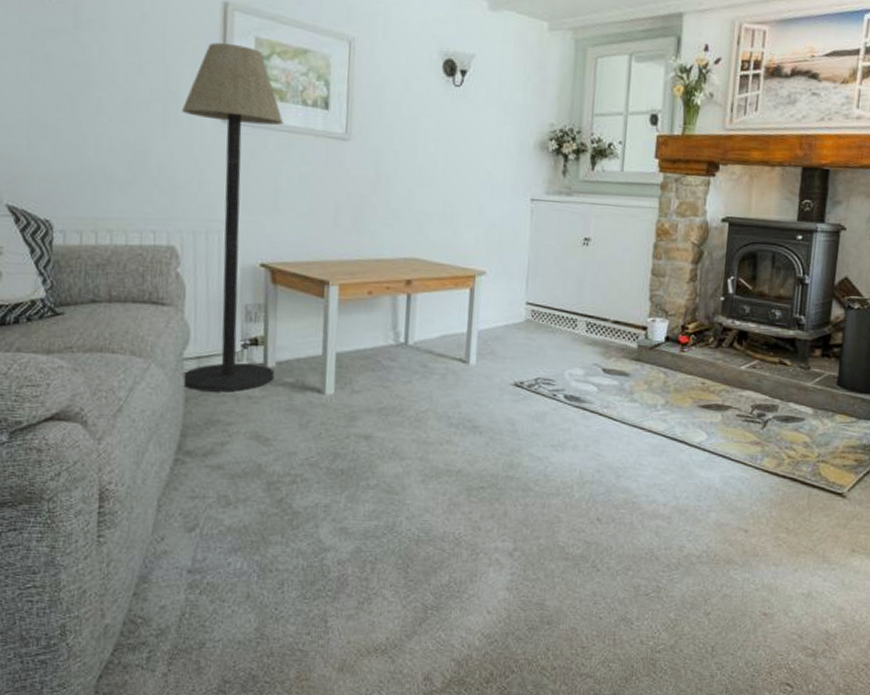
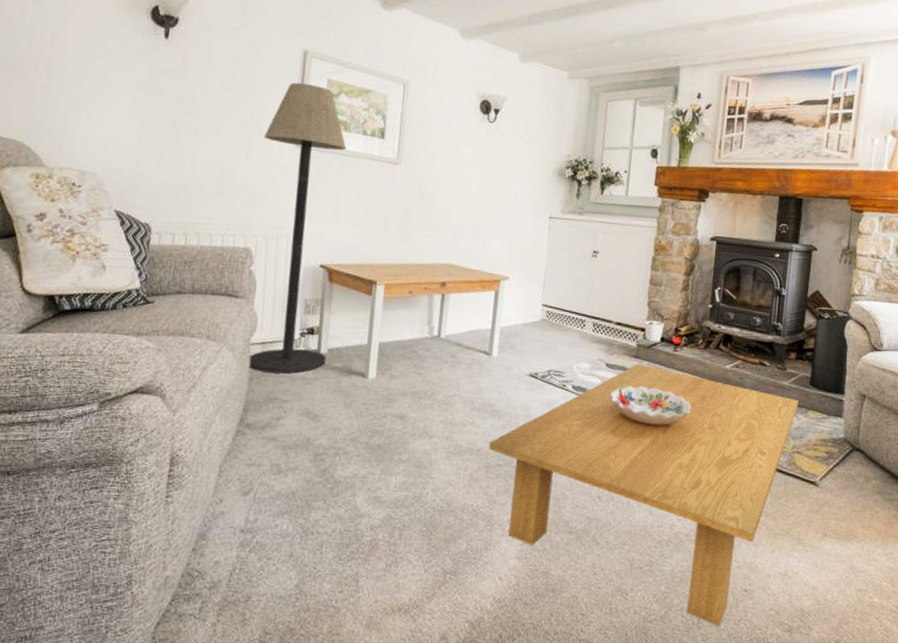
coffee table: none [470,367,825,654] -> present [489,363,799,627]
decorative bowl: none [607,392,702,436] -> present [609,385,692,425]

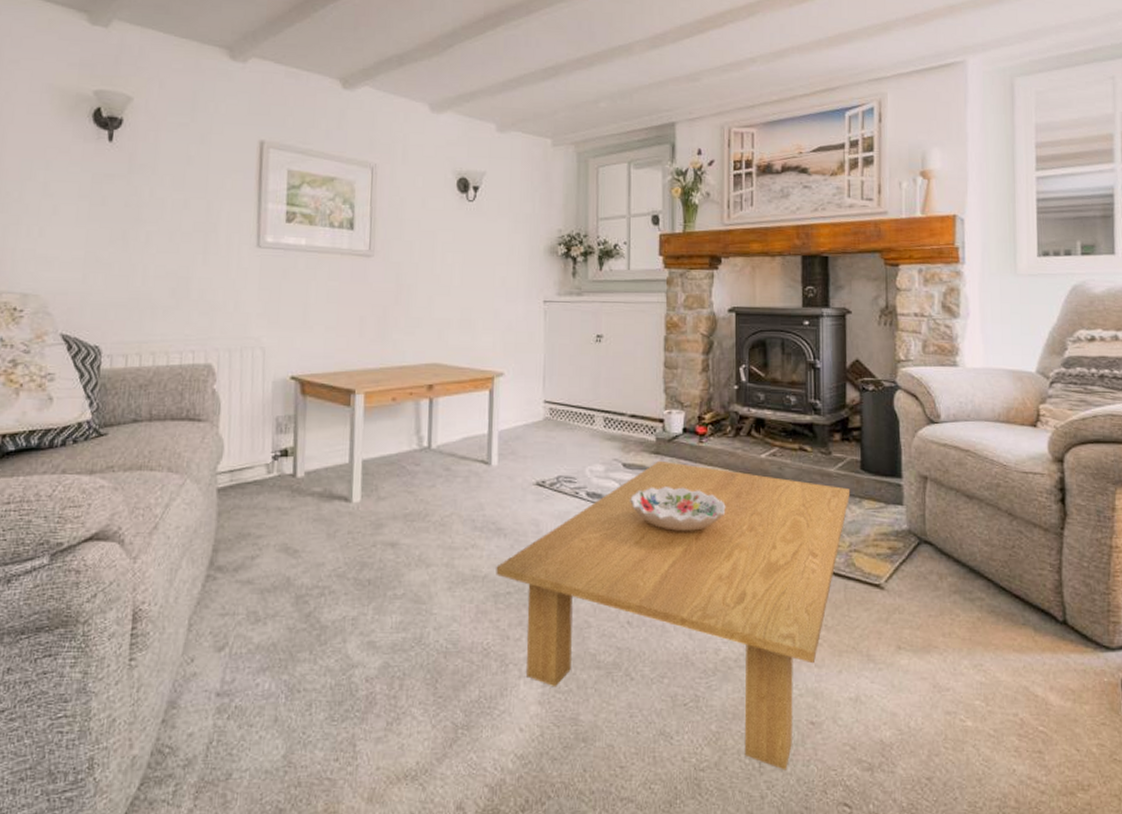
floor lamp: present [247,82,347,374] -> none [214,177,313,505]

